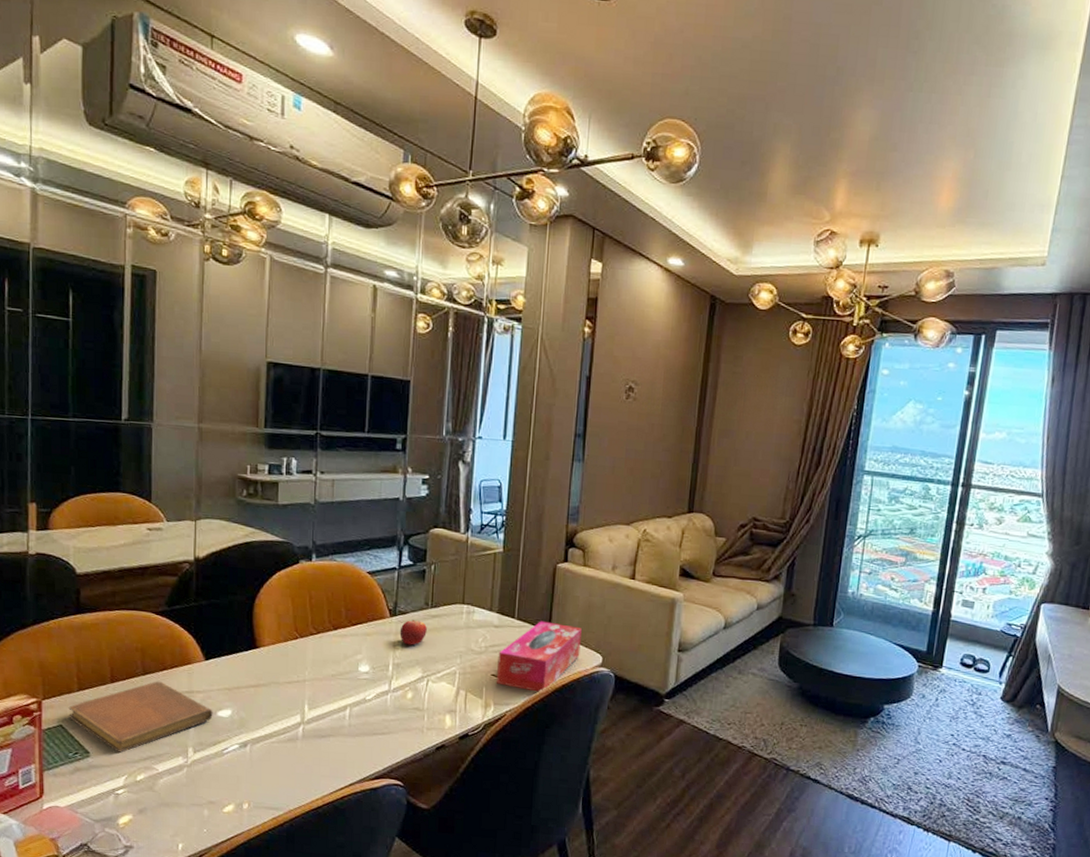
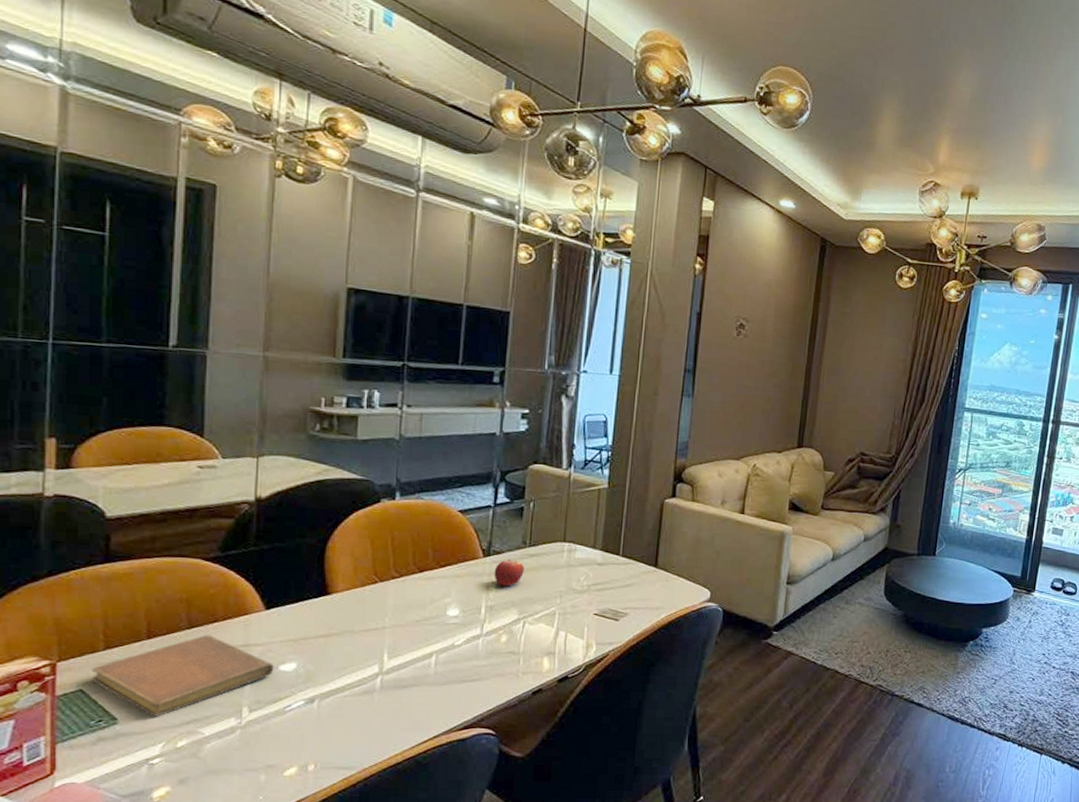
tissue box: present [497,621,582,693] -> none [599,557,689,630]

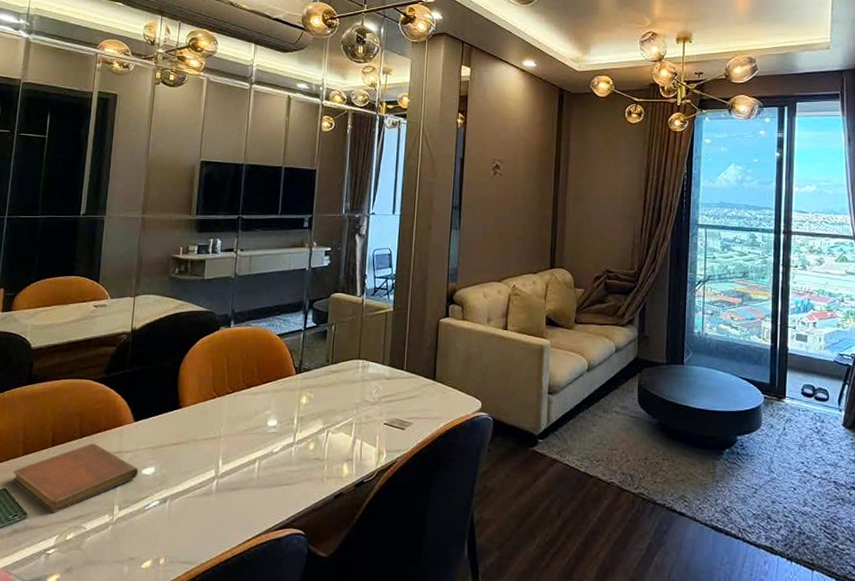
fruit: present [493,559,524,586] -> none [304,375,328,399]

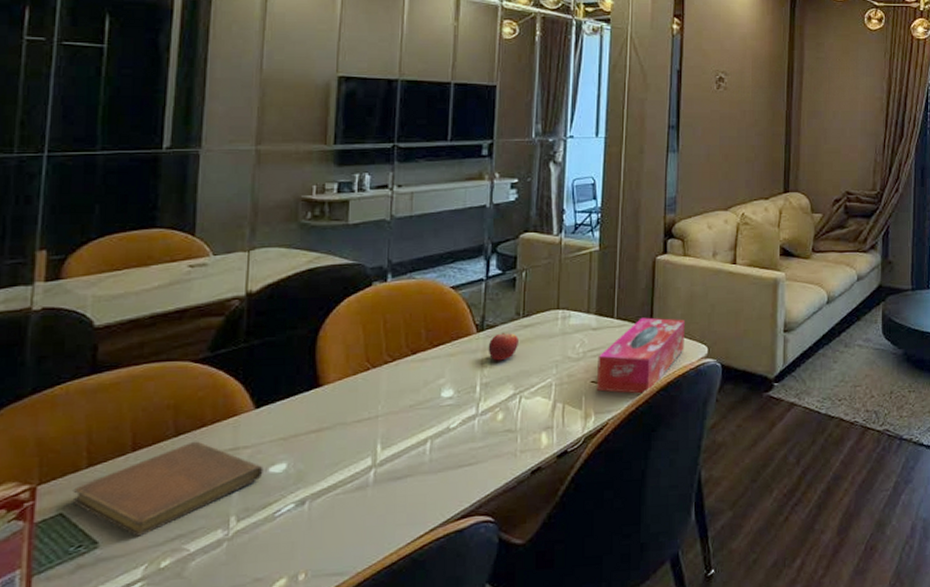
fruit: none [304,375,328,399] -> present [488,332,518,361]
tissue box: none [389,371,462,438] -> present [597,317,685,394]

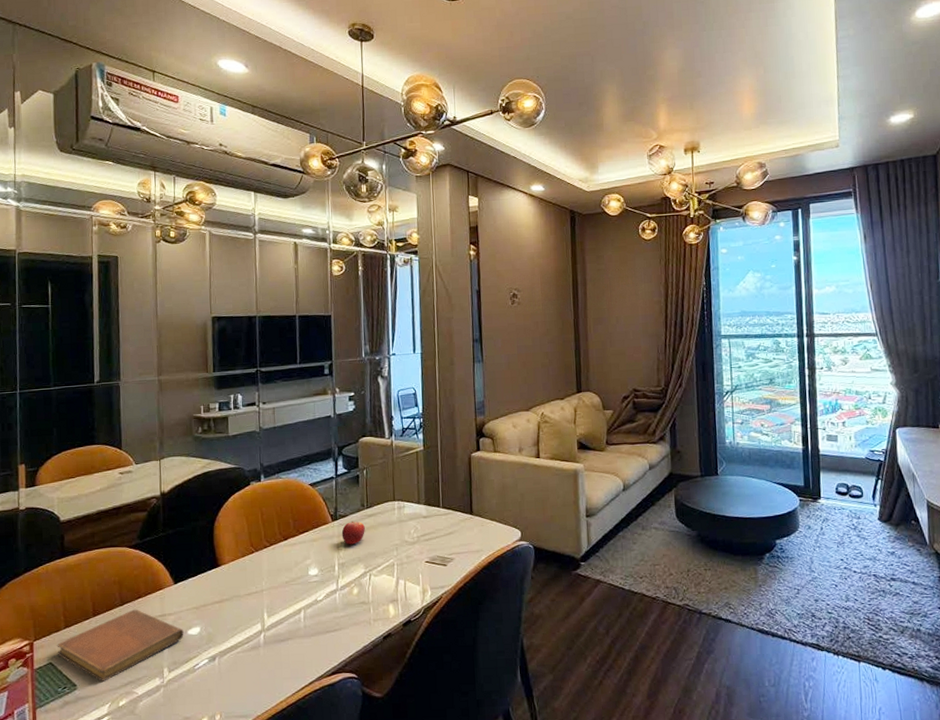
tissue box: present [597,317,685,394] -> none [429,506,501,572]

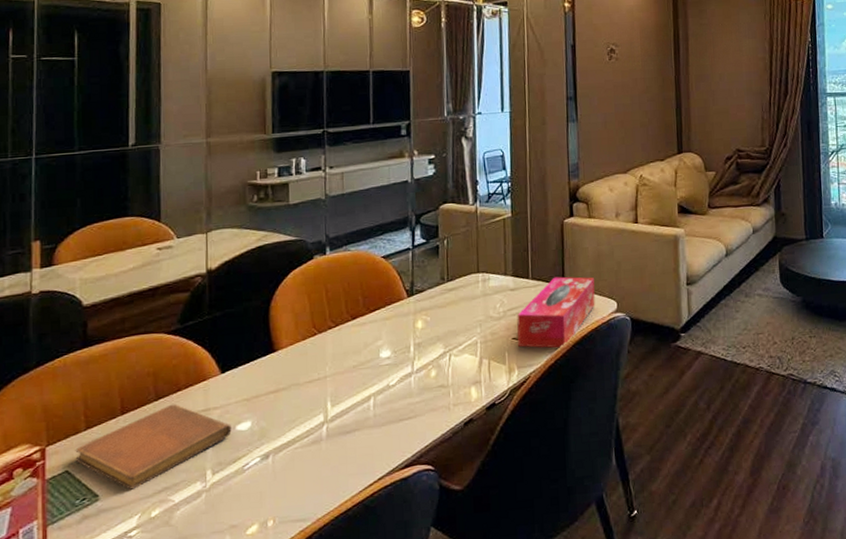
fruit: present [341,521,365,545] -> none [418,296,445,323]
tissue box: none [429,506,501,572] -> present [517,276,595,349]

